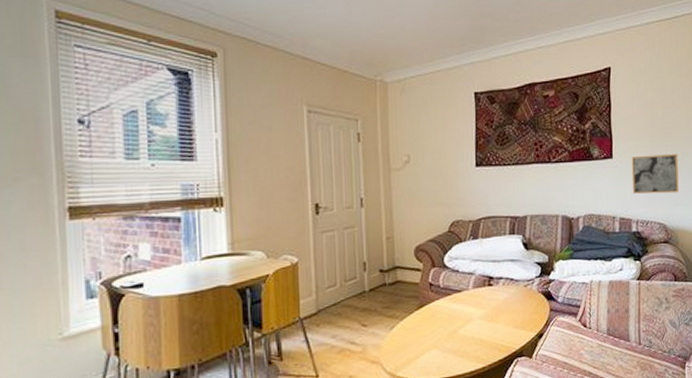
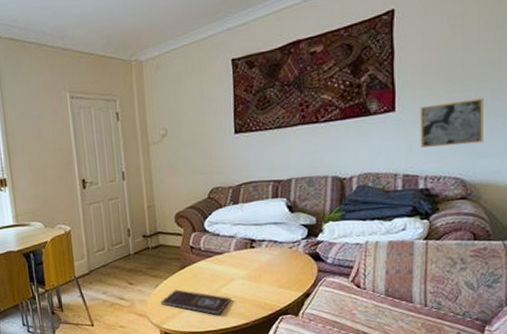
book: none [395,331,469,359] -> present [160,289,231,315]

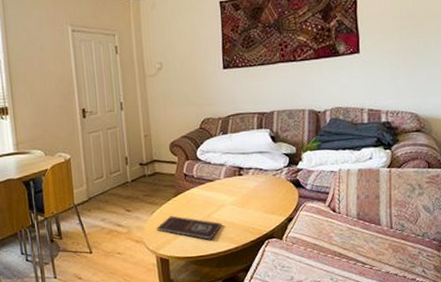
wall art: present [420,98,484,148] -> none [379,44,432,86]

